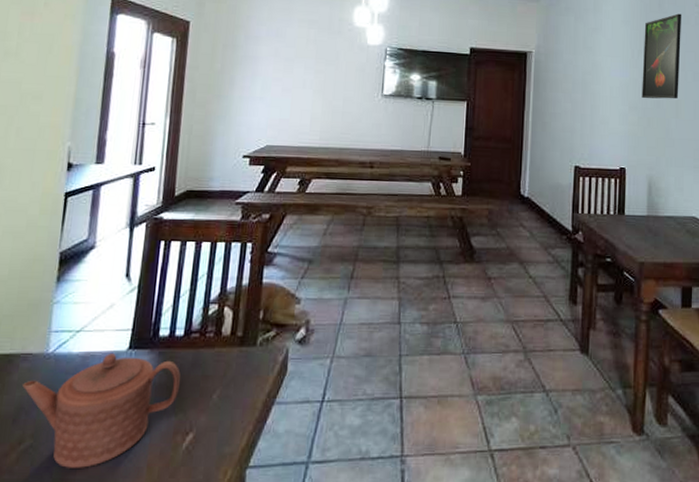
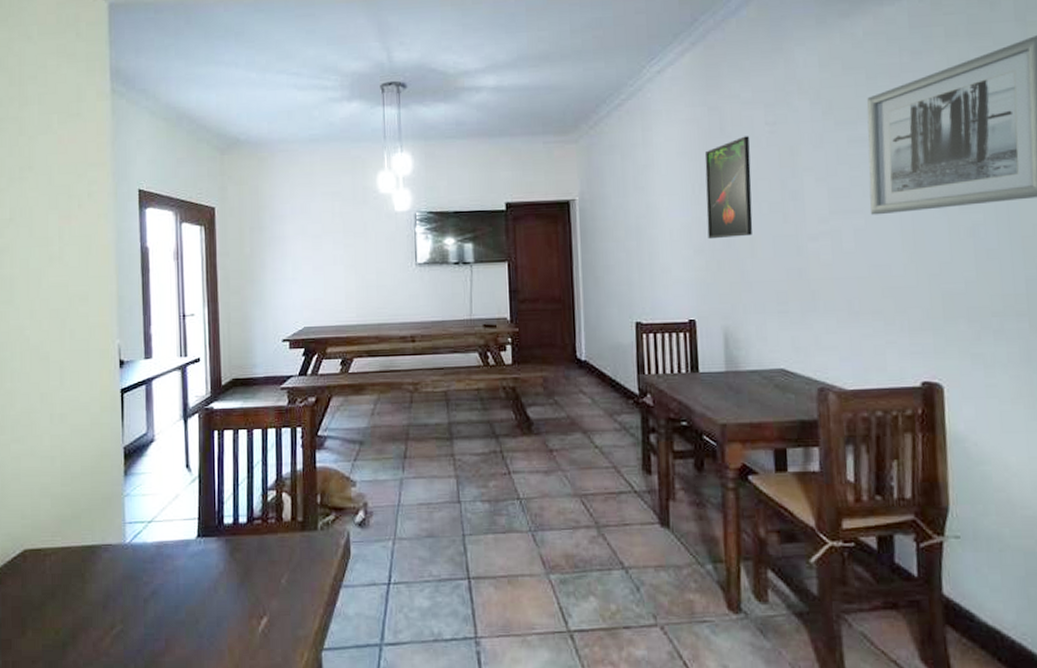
teapot: present [22,353,181,468] -> none [107,542,249,651]

